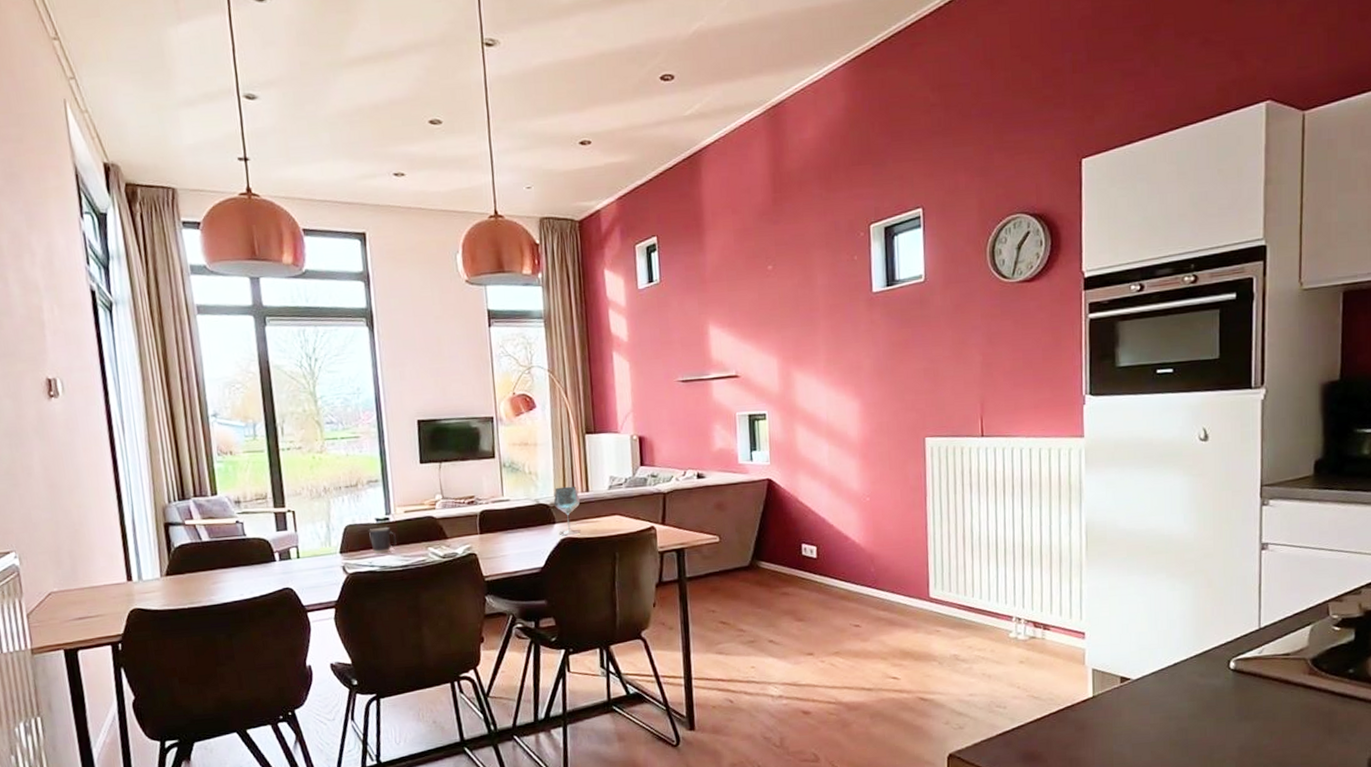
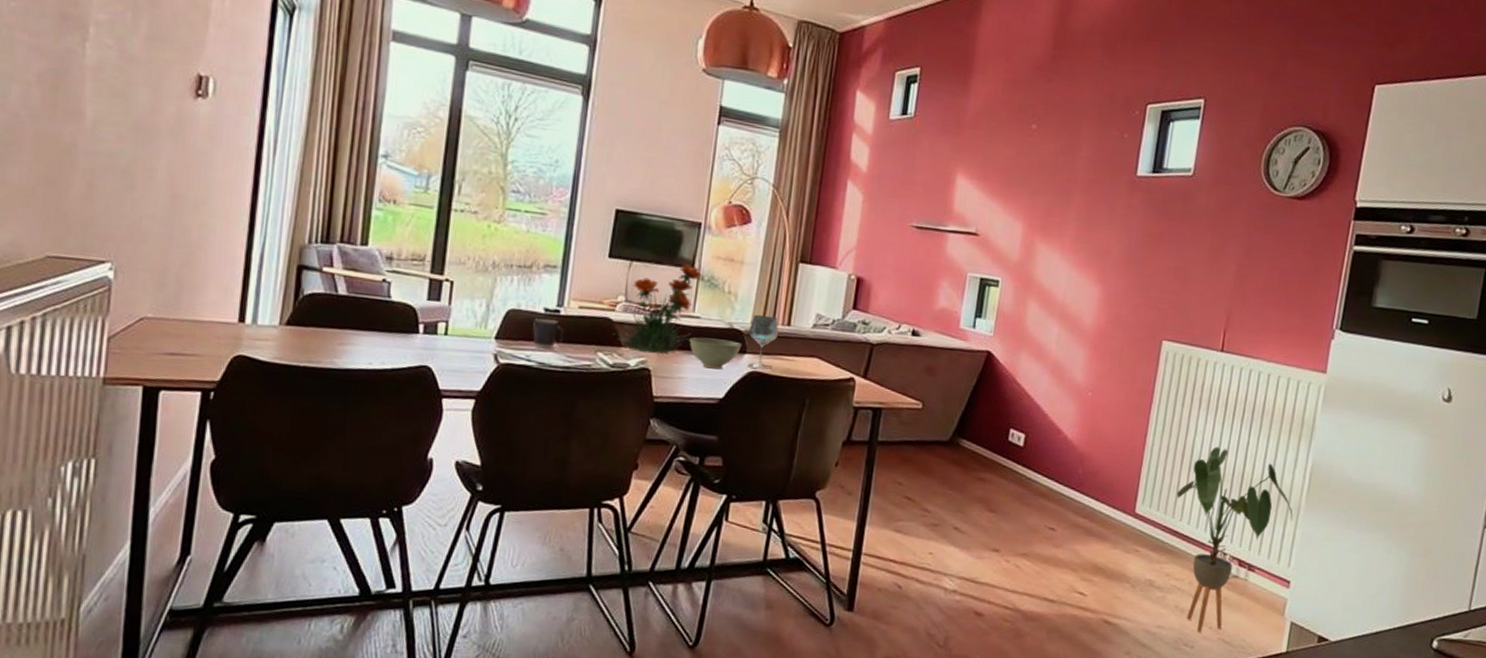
flower plant: none [444,455,505,540] -> present [619,263,702,354]
bowl: none [504,514,551,543] -> present [689,337,743,370]
house plant: none [964,524,1077,694] -> present [1176,446,1293,633]

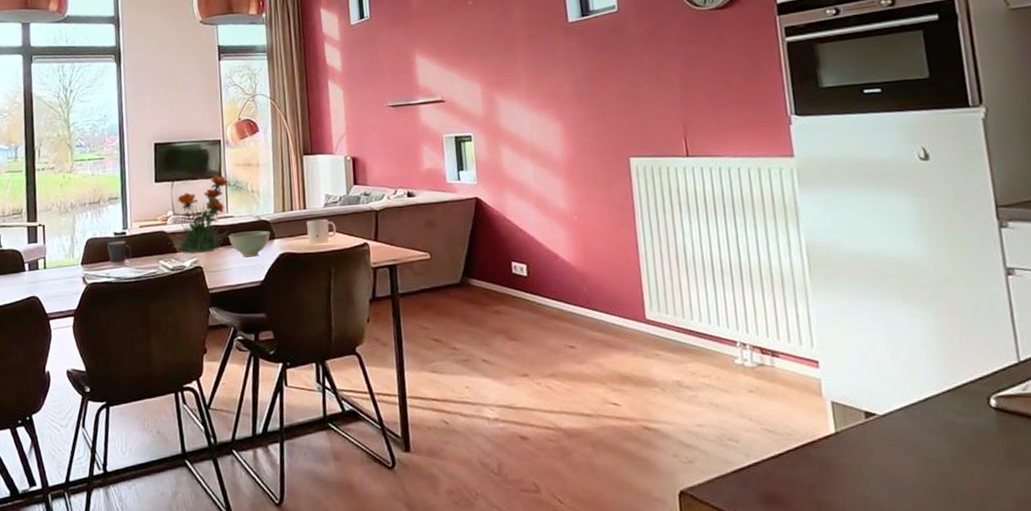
wine glass: present [747,314,779,370] -> none [273,203,298,251]
mug: none [785,339,822,370] -> present [306,218,337,244]
house plant: present [1176,446,1293,633] -> none [680,244,803,426]

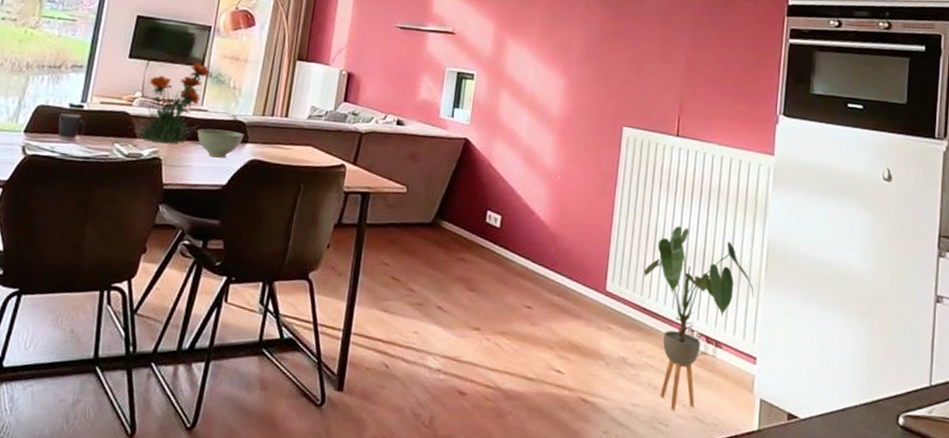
mug: present [306,218,337,244] -> none [283,129,316,157]
house plant: none [680,244,803,426] -> present [643,226,754,411]

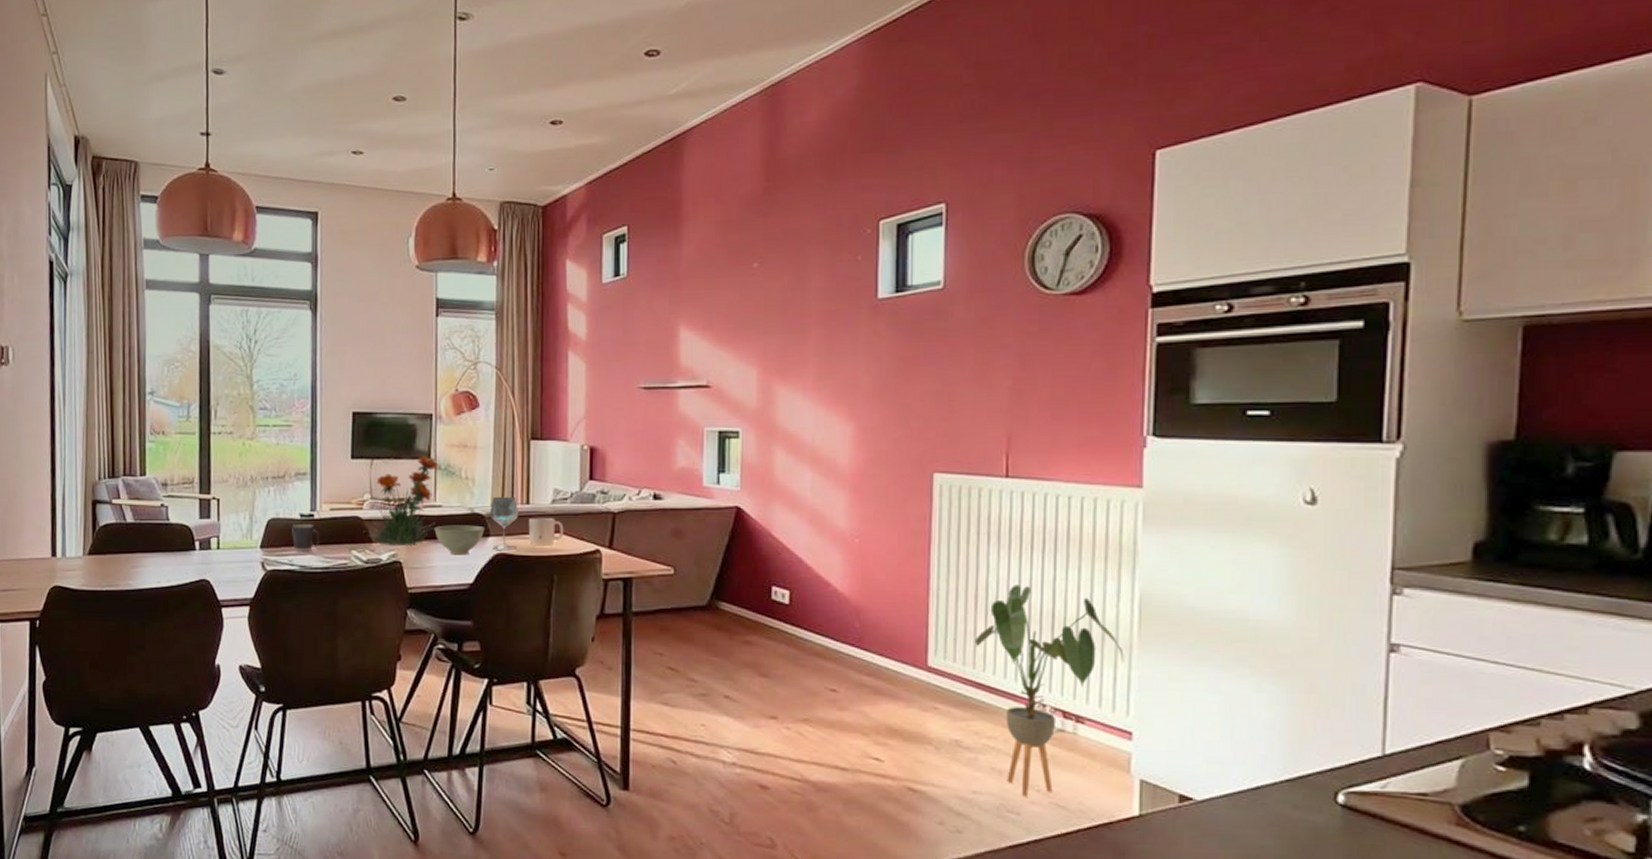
wine glass: none [248,107,278,158] -> present [489,496,519,551]
mug: none [283,129,316,157] -> present [528,517,564,546]

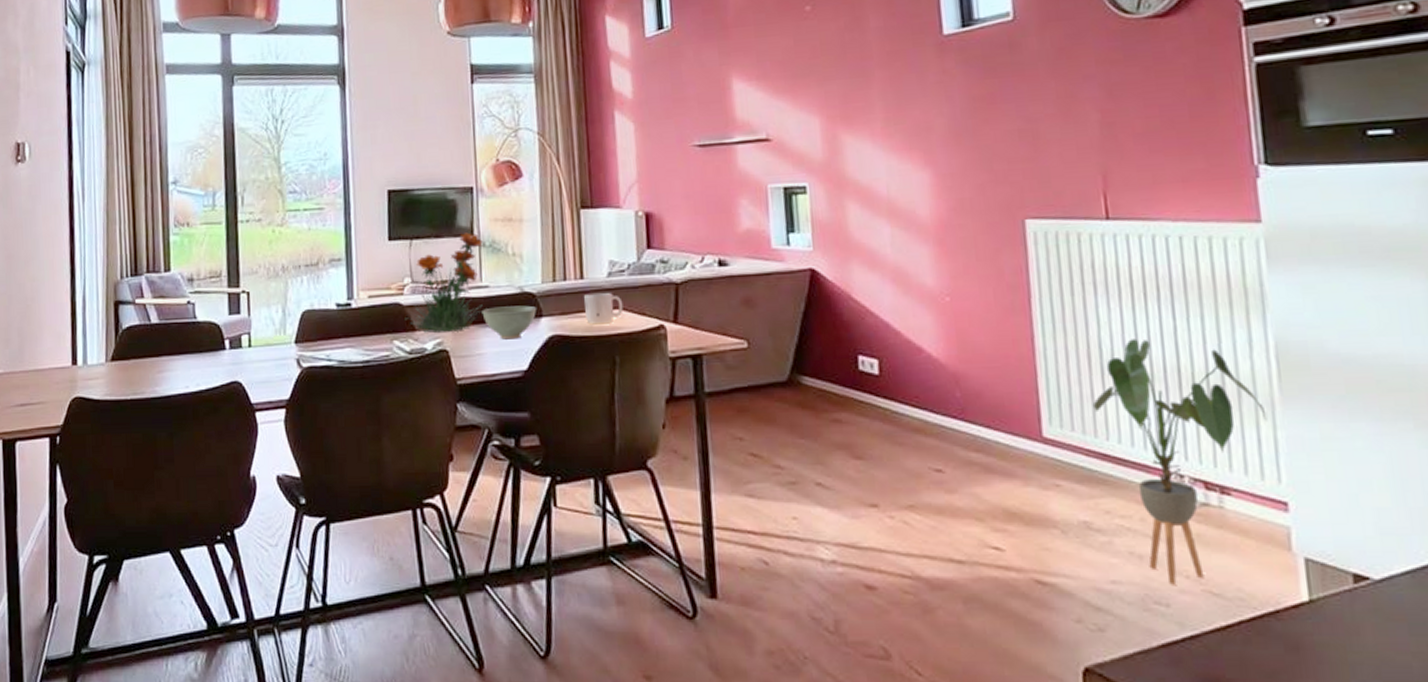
mug: present [292,525,320,551] -> none [328,315,359,345]
wine glass: present [489,496,519,551] -> none [540,271,573,333]

